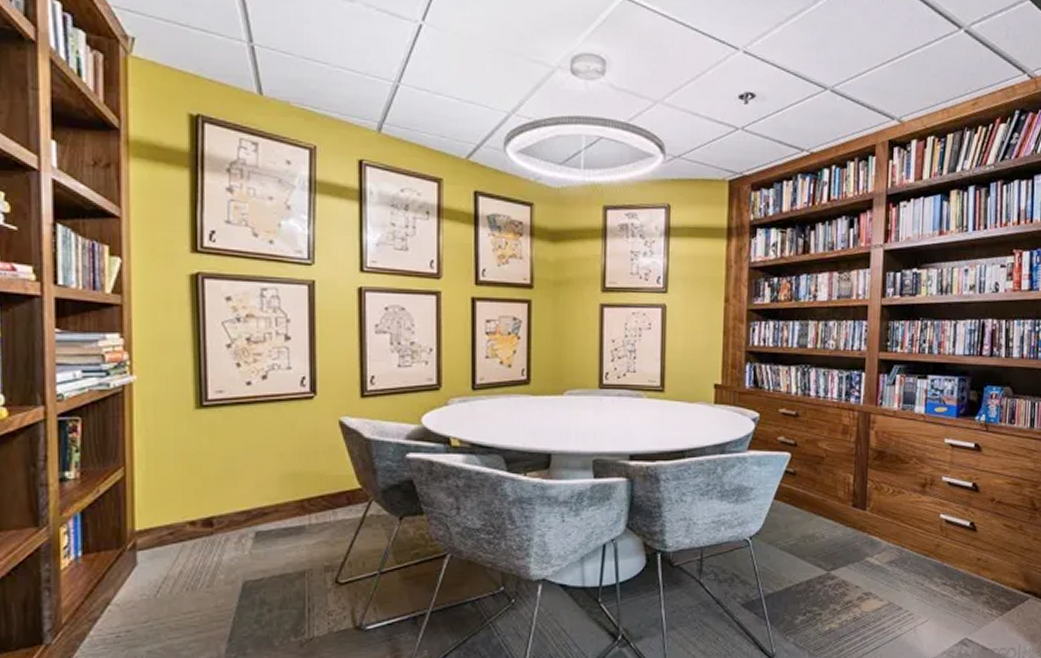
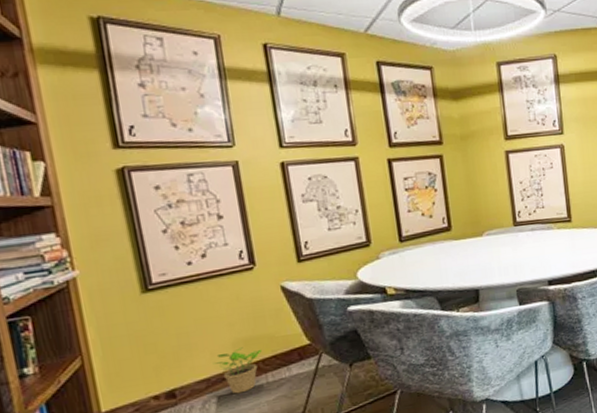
potted plant: none [256,482,309,532] -> present [213,347,262,394]

